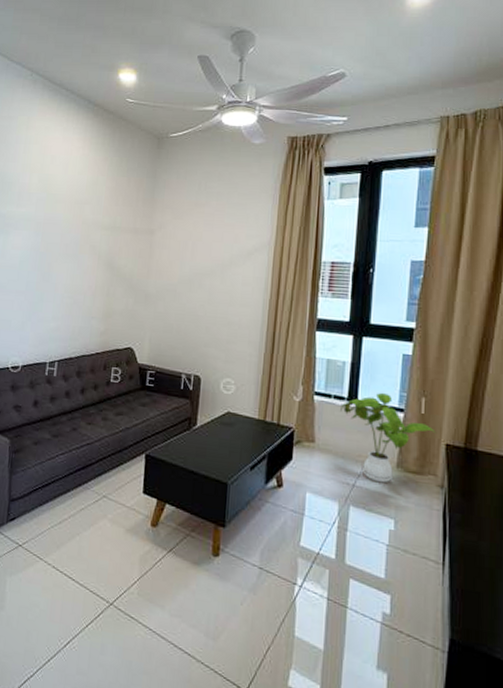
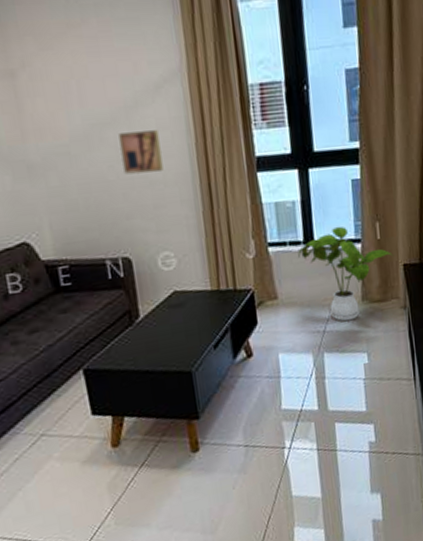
wall art: none [211,283,243,315] -> present [119,130,163,175]

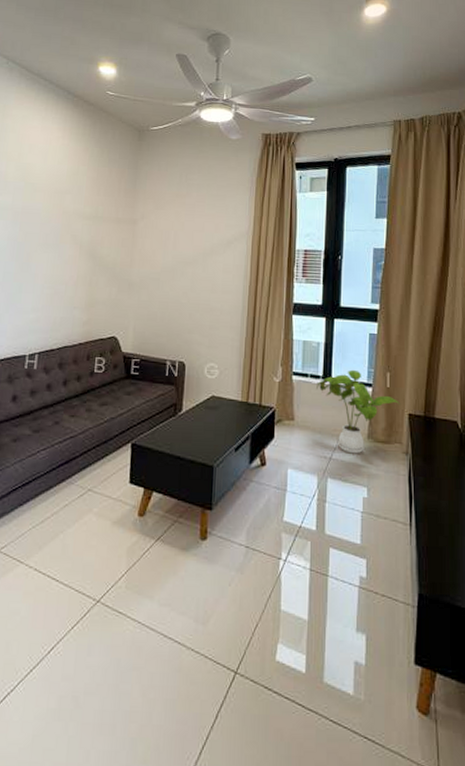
wall art: present [119,130,163,175] -> none [194,271,224,302]

